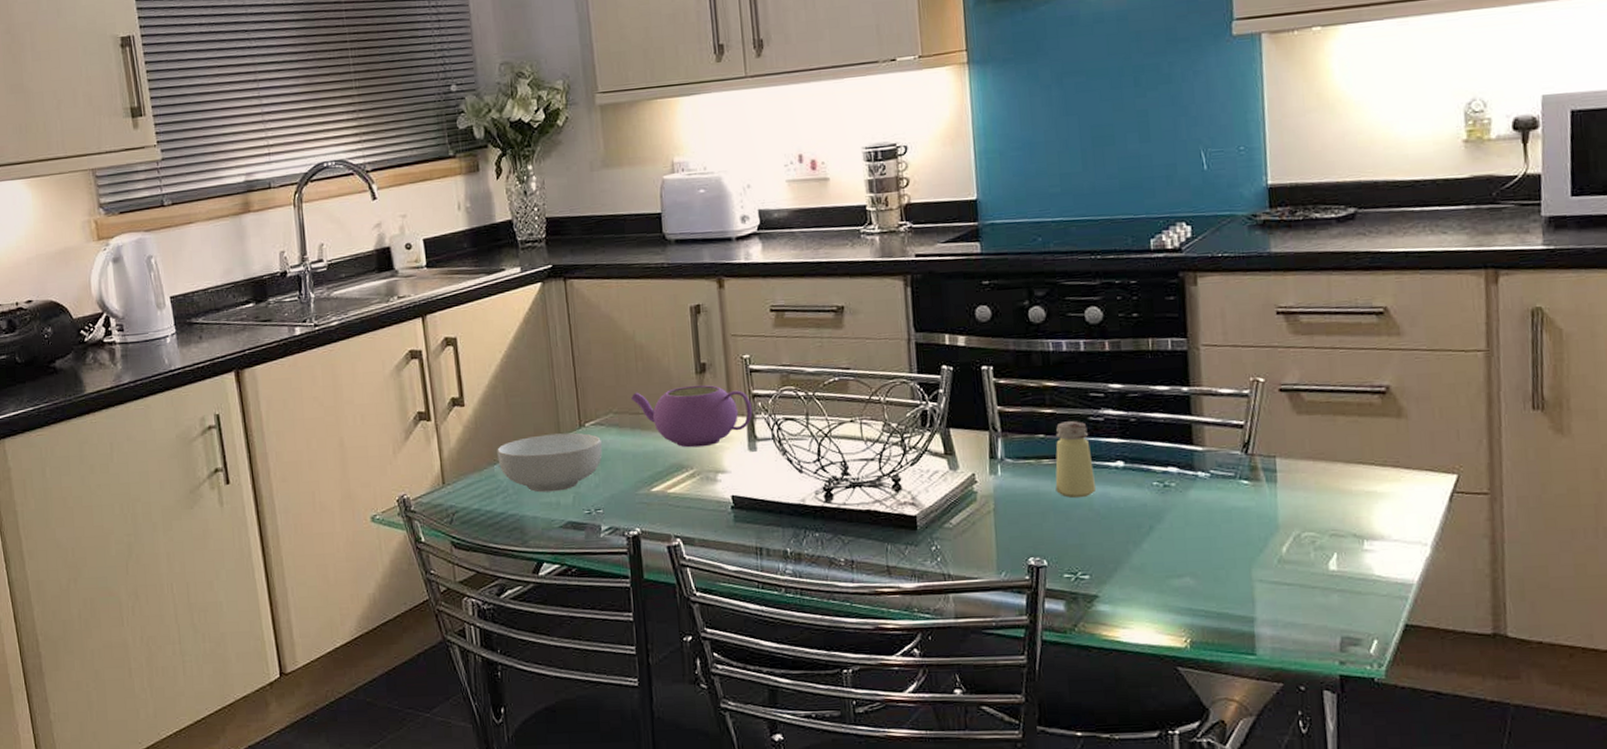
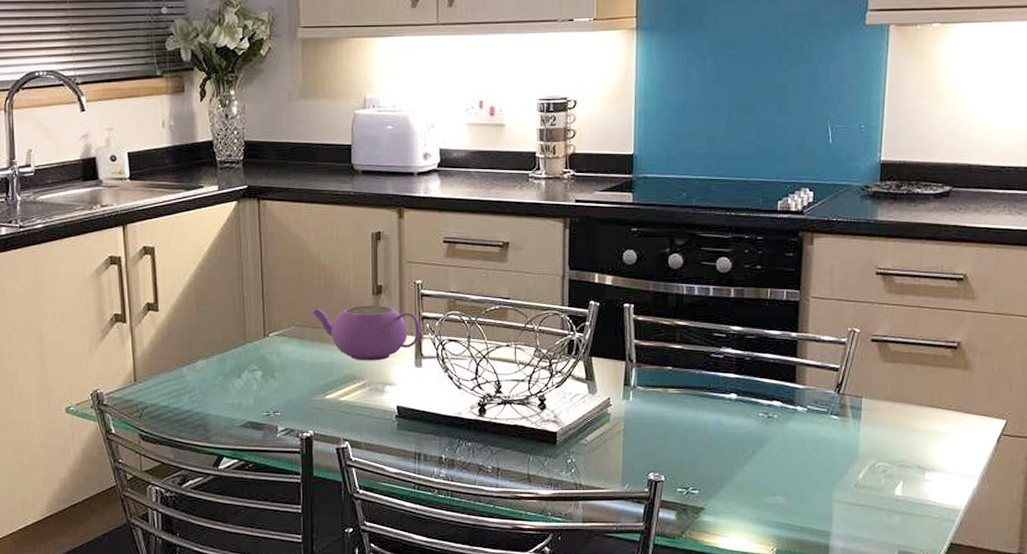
cereal bowl: present [497,433,602,493] -> none [186,341,283,394]
saltshaker: present [1055,421,1096,499] -> none [677,357,711,424]

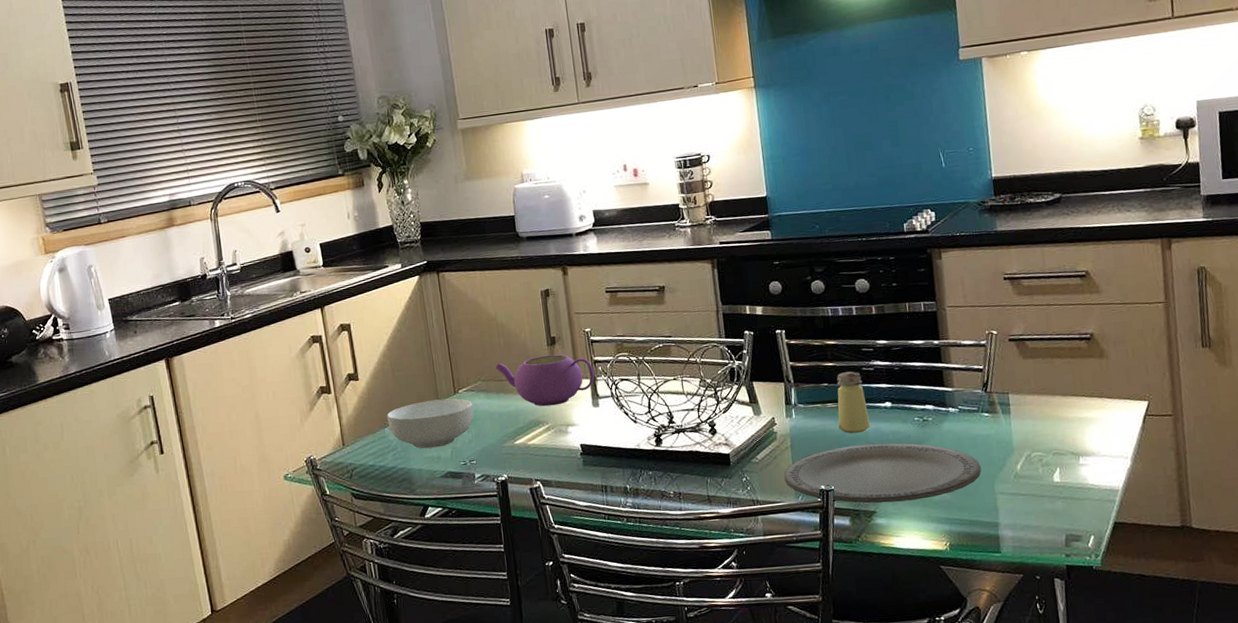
cereal bowl: none [186,341,283,394] -> present [387,398,474,449]
plate: none [612,436,821,500] -> present [784,443,981,503]
saltshaker: none [677,357,711,424] -> present [836,371,870,434]

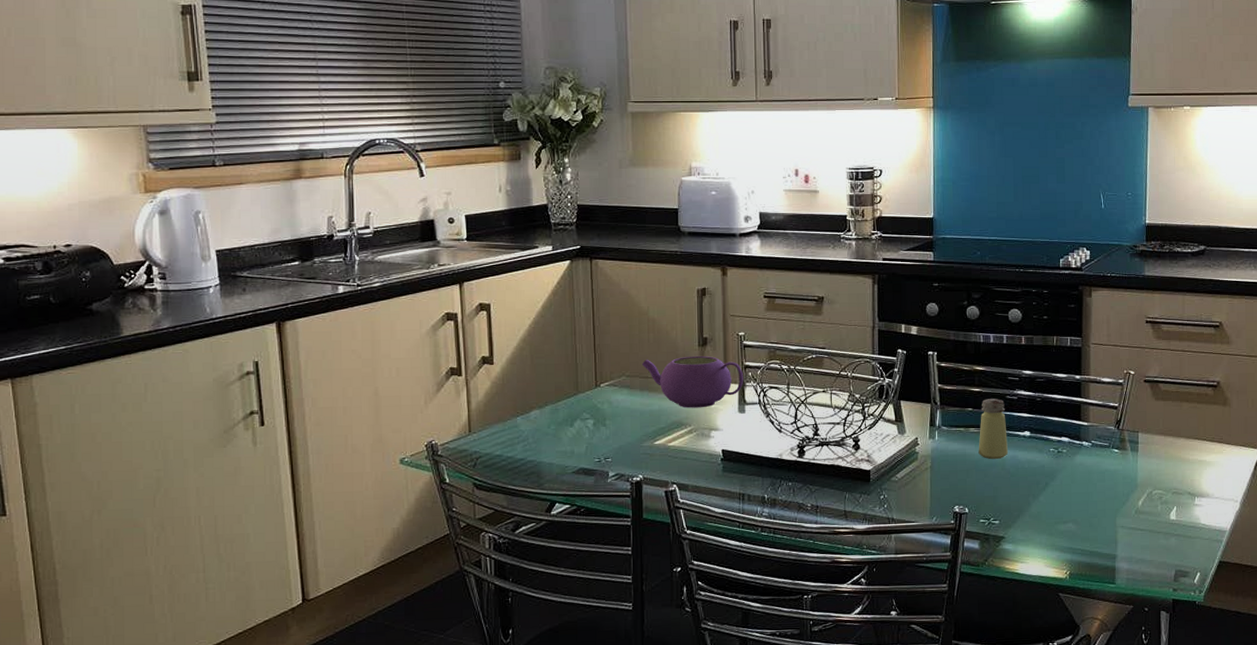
cereal bowl: present [387,398,474,449] -> none [520,391,614,442]
plate: present [784,443,981,503] -> none [921,470,1106,529]

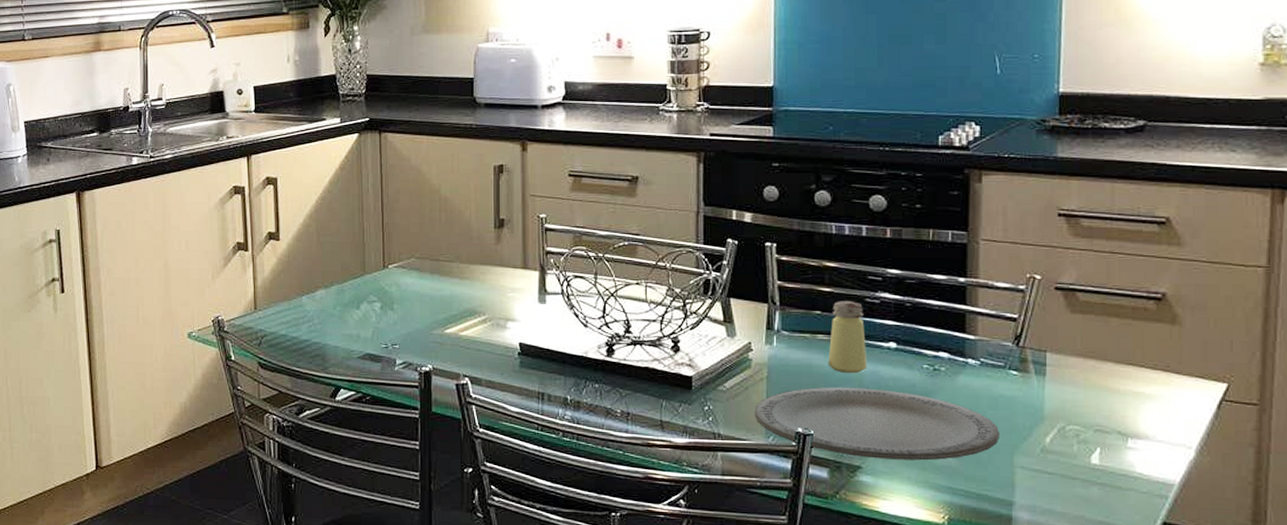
teapot: present [642,355,744,408] -> none [433,238,545,296]
plate: none [921,470,1106,529] -> present [754,387,999,461]

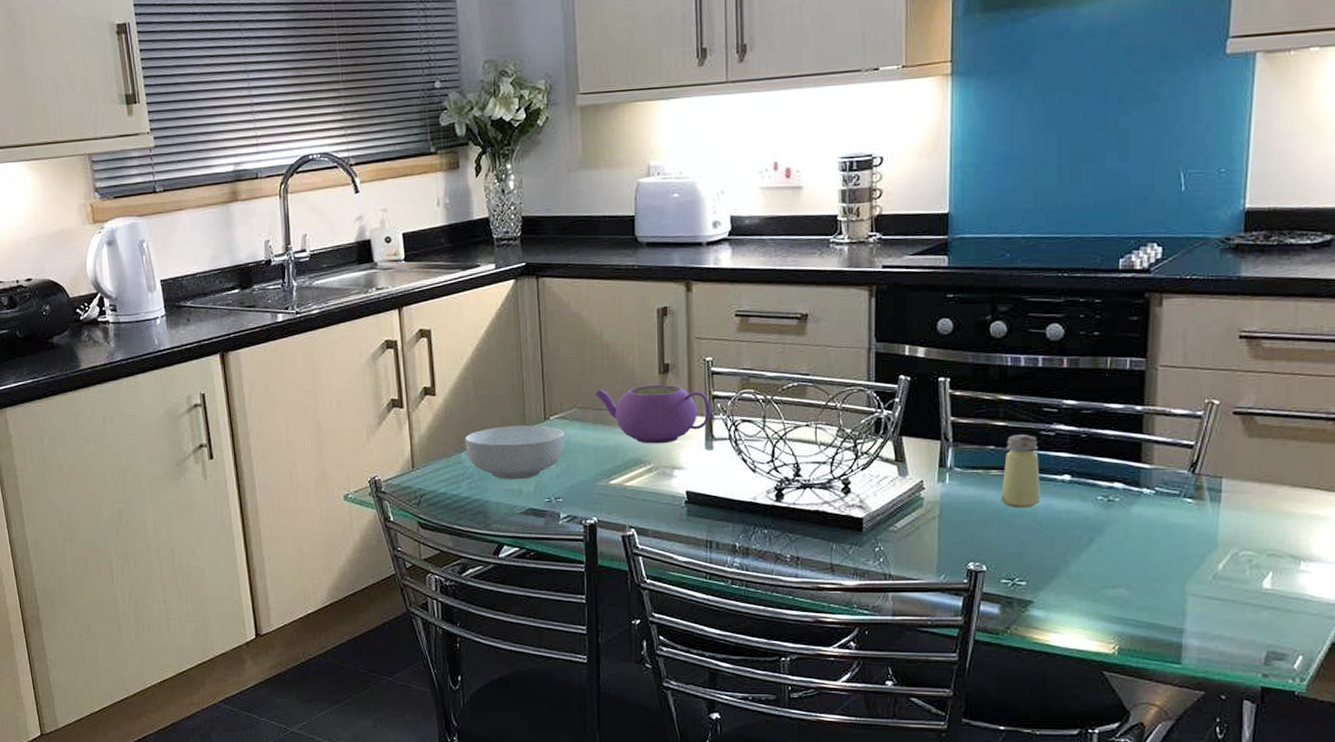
cereal bowl: none [306,272,402,325] -> present [465,425,565,480]
teapot: none [433,238,545,296] -> present [596,384,712,444]
plate: present [754,387,999,461] -> none [926,522,1172,593]

